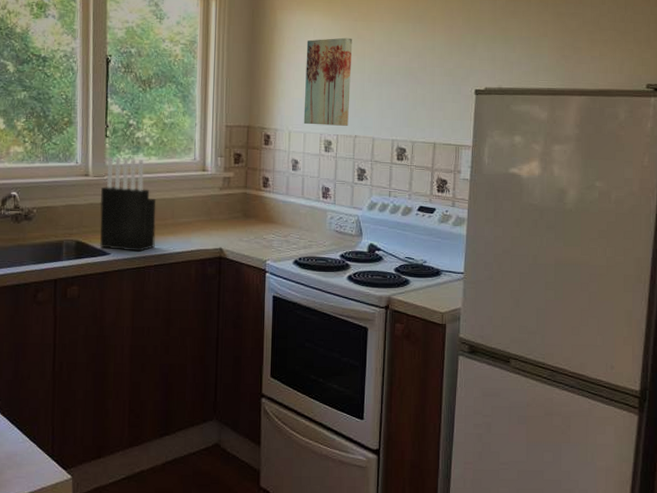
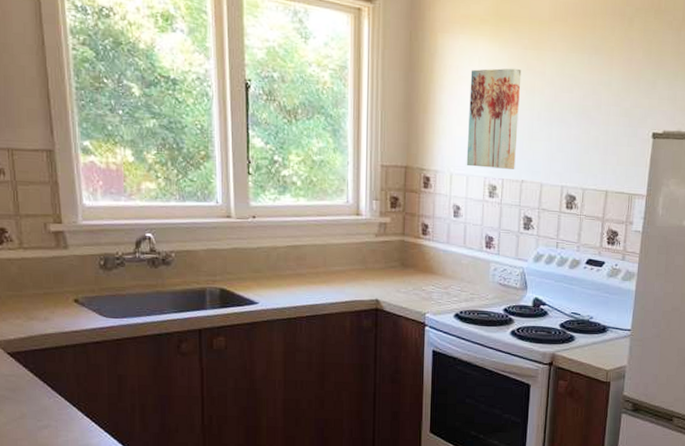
knife block: present [99,158,156,253] -> none [244,198,307,303]

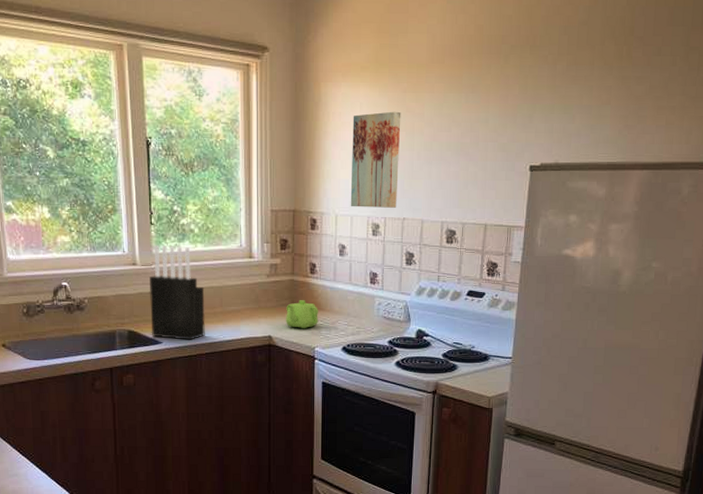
knife block: none [244,198,307,303] -> present [149,246,205,341]
teapot: none [395,262,430,294] -> present [286,300,318,329]

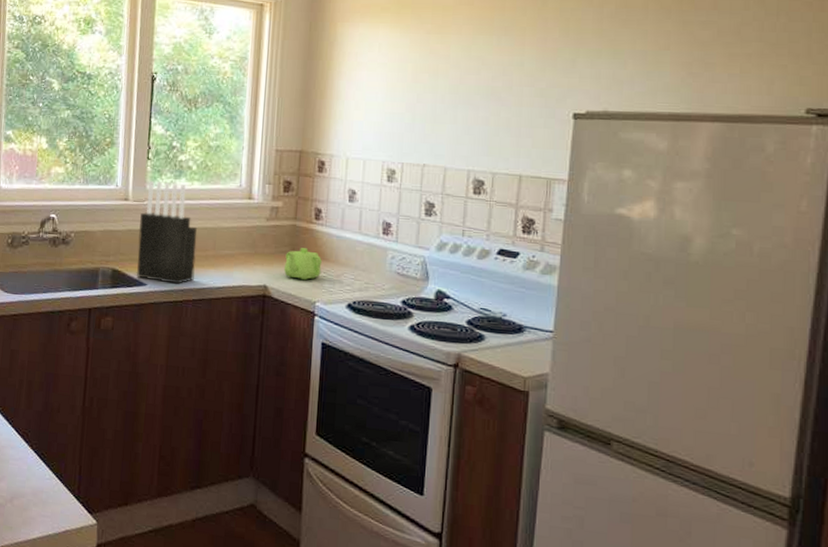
wall art: present [350,111,401,208] -> none [363,52,424,153]

